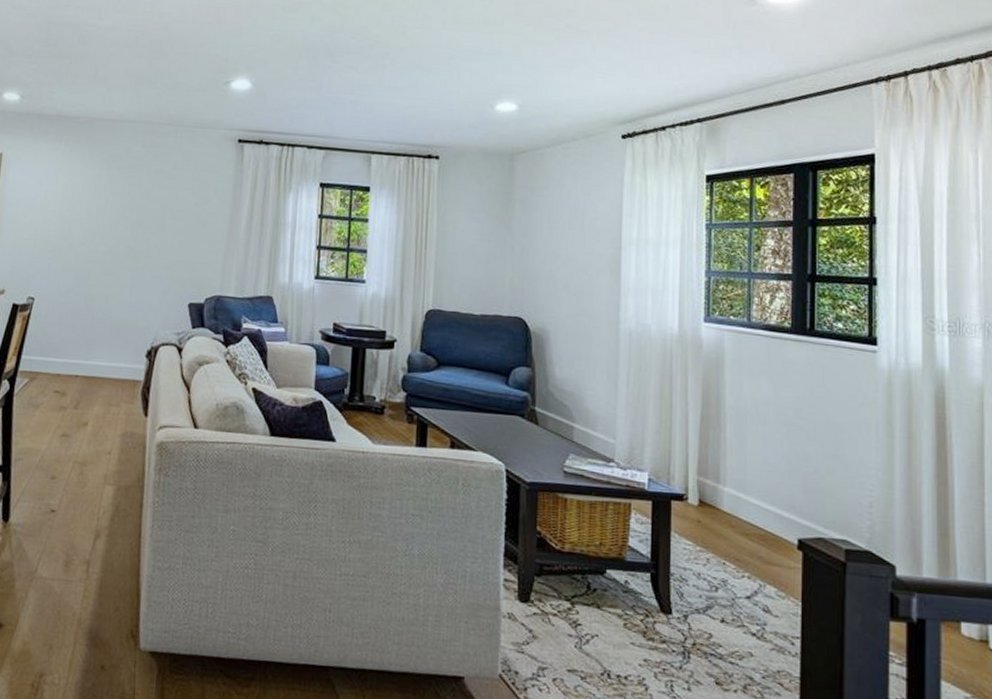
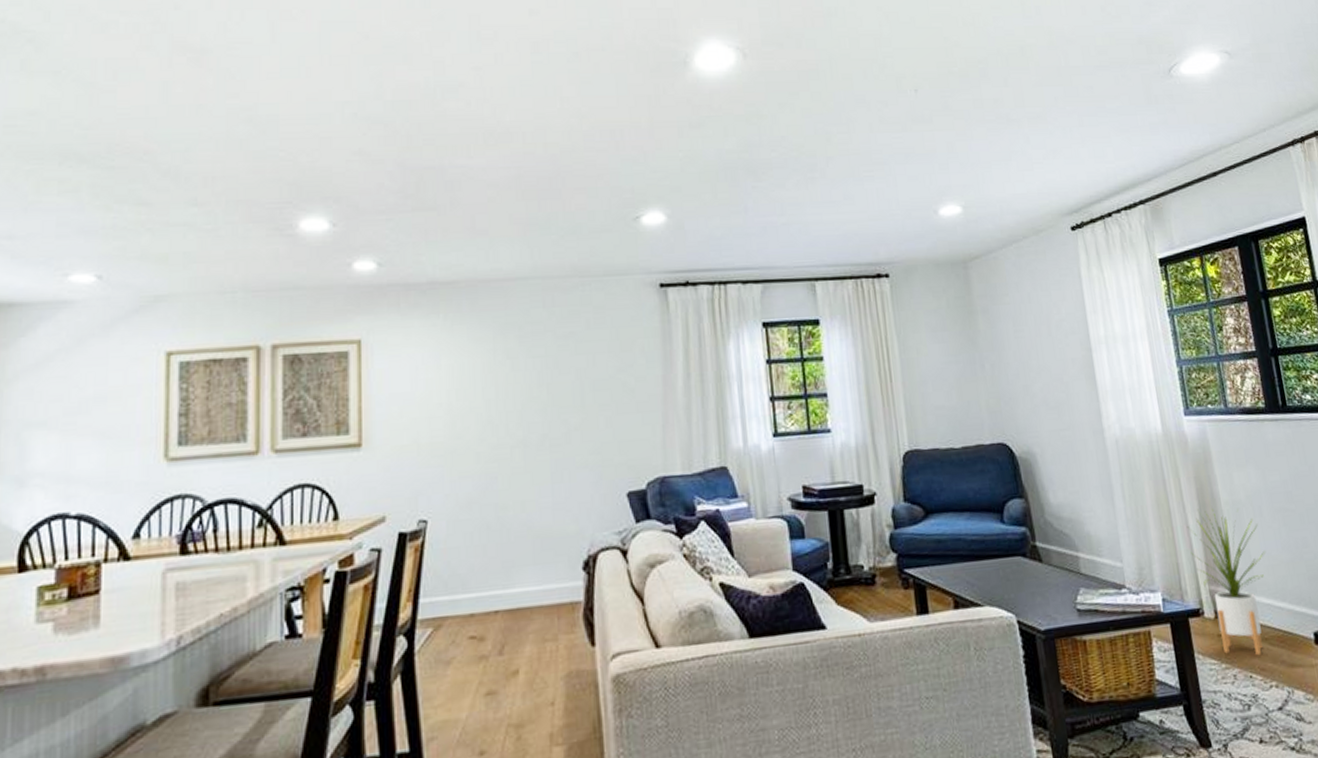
house plant: none [685,407,762,548] -> present [1187,509,1265,656]

